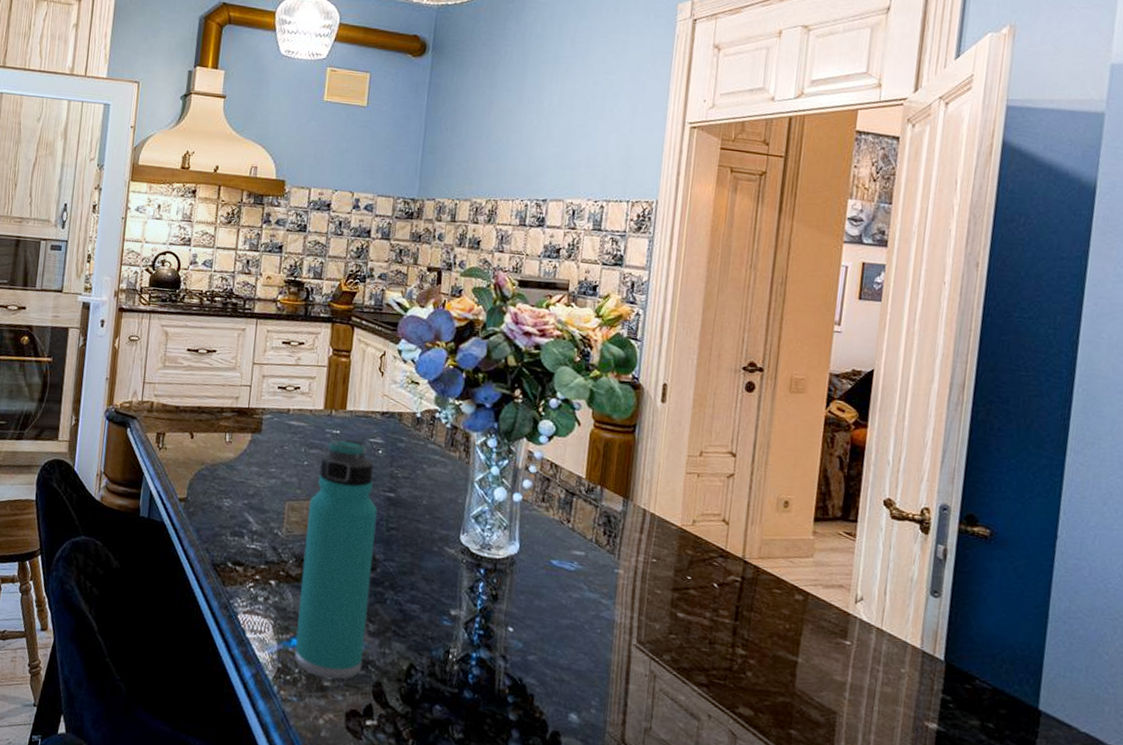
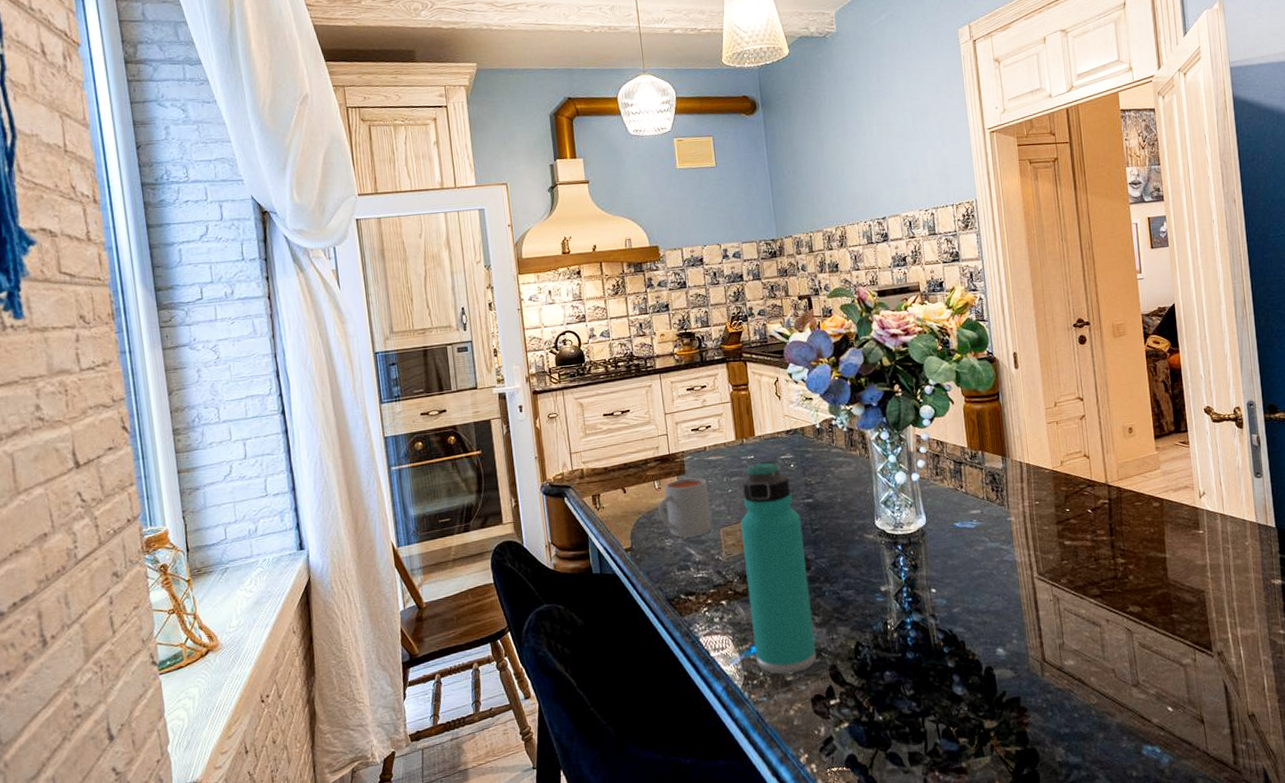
mug: none [223,437,283,503] -> present [658,477,712,538]

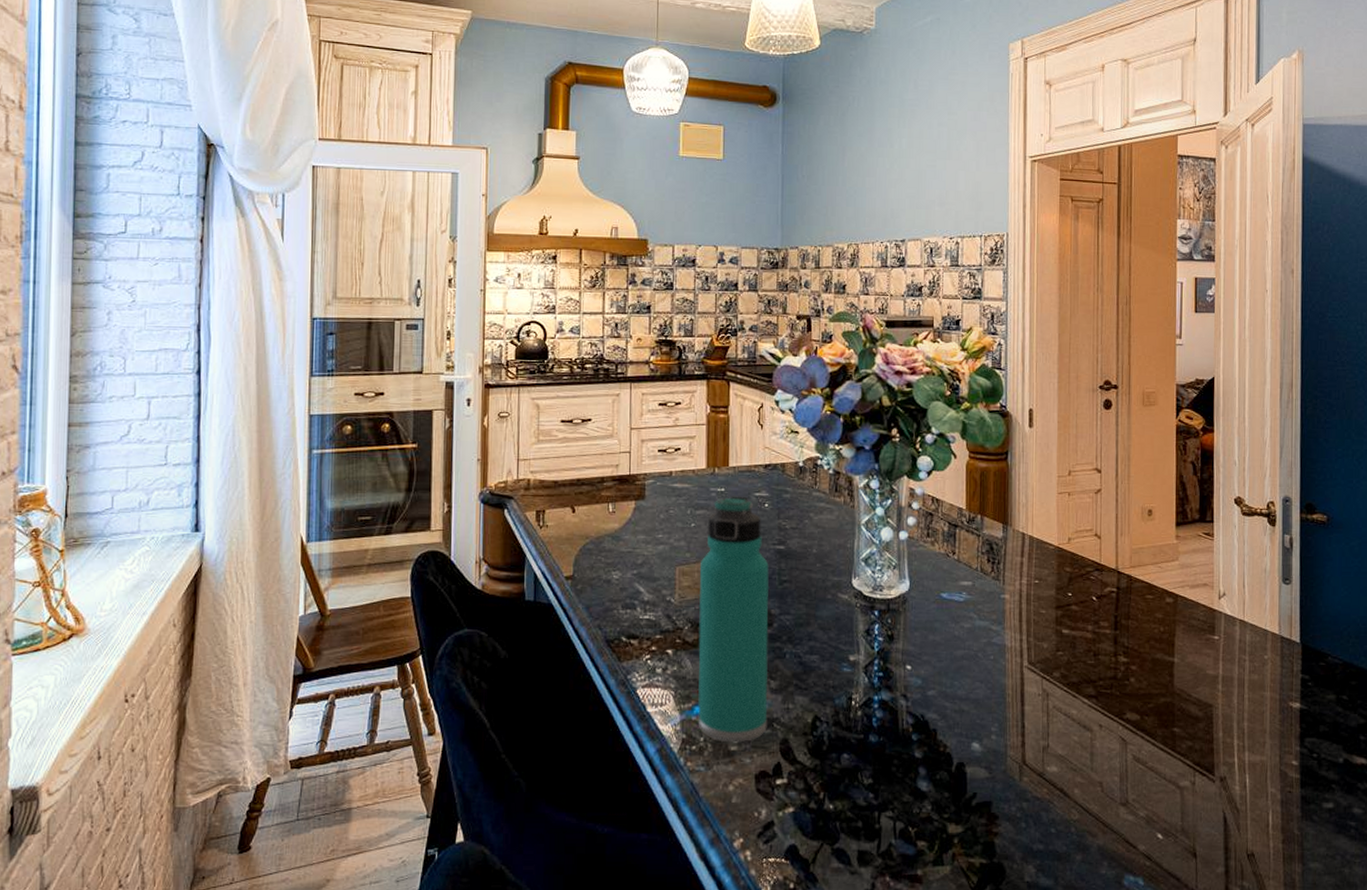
mug: present [658,477,712,538] -> none [609,504,668,572]

